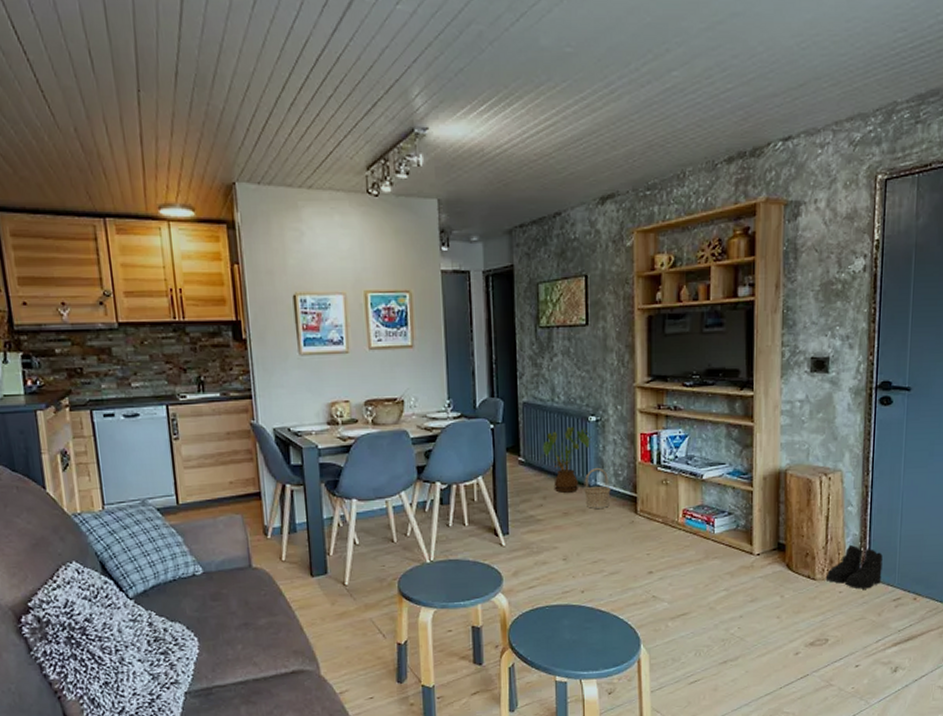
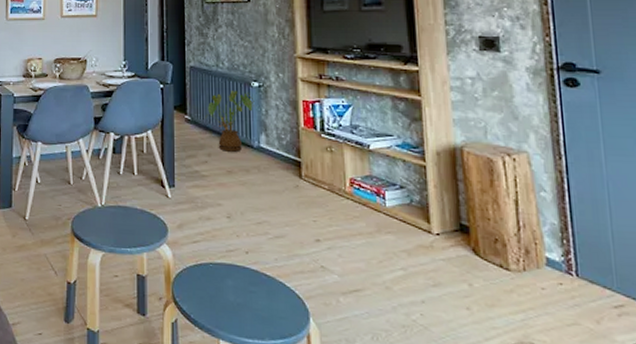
basket: present [584,468,611,509] -> none [247,131,274,170]
boots: present [825,544,883,589] -> none [522,234,595,289]

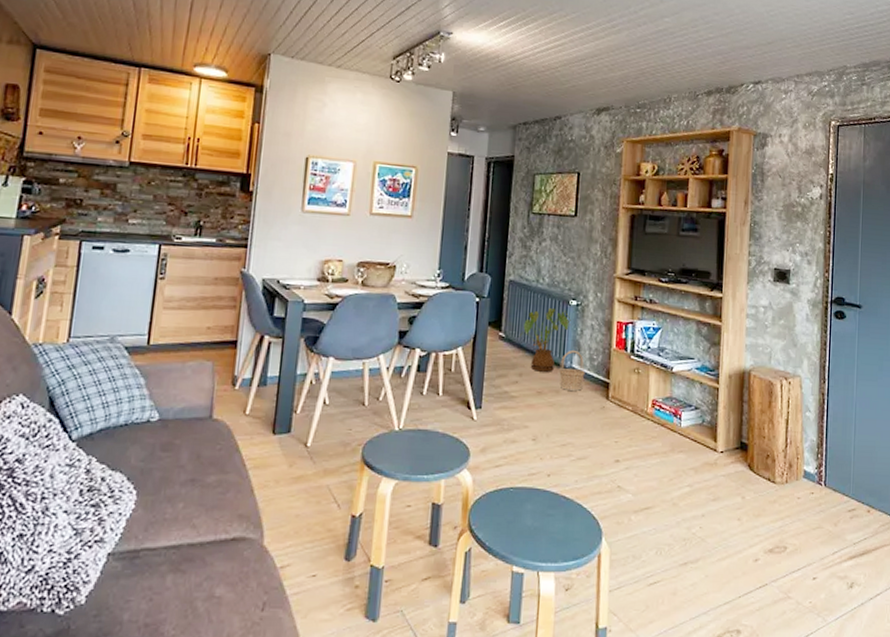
basket: none [247,131,274,170] -> present [559,351,585,391]

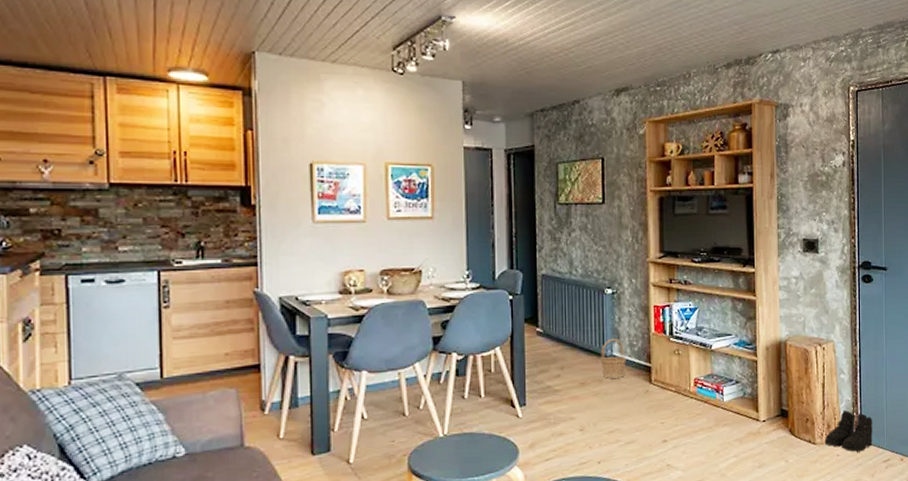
house plant: present [518,307,571,372] -> none [556,298,608,363]
boots: none [785,450,838,497] -> present [824,409,873,452]

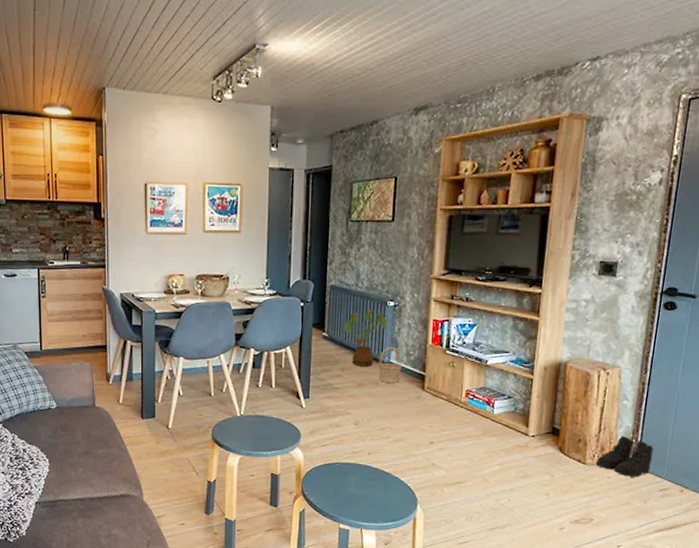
house plant: none [556,298,608,363] -> present [340,308,389,367]

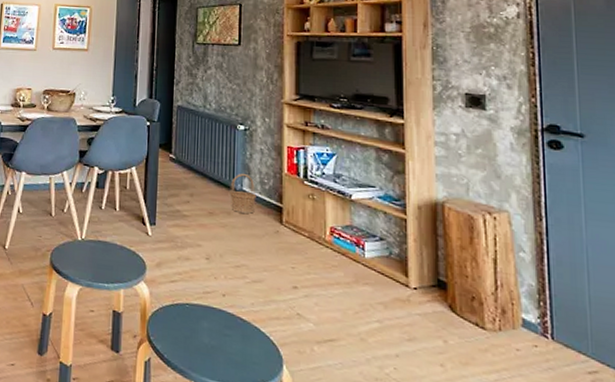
house plant: present [340,308,389,367] -> none [188,131,240,194]
boots: present [595,435,653,477] -> none [498,295,570,353]

